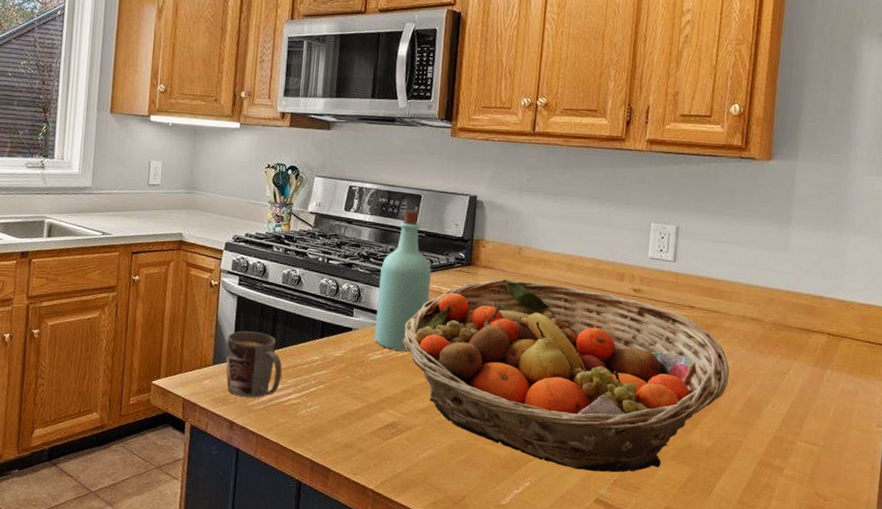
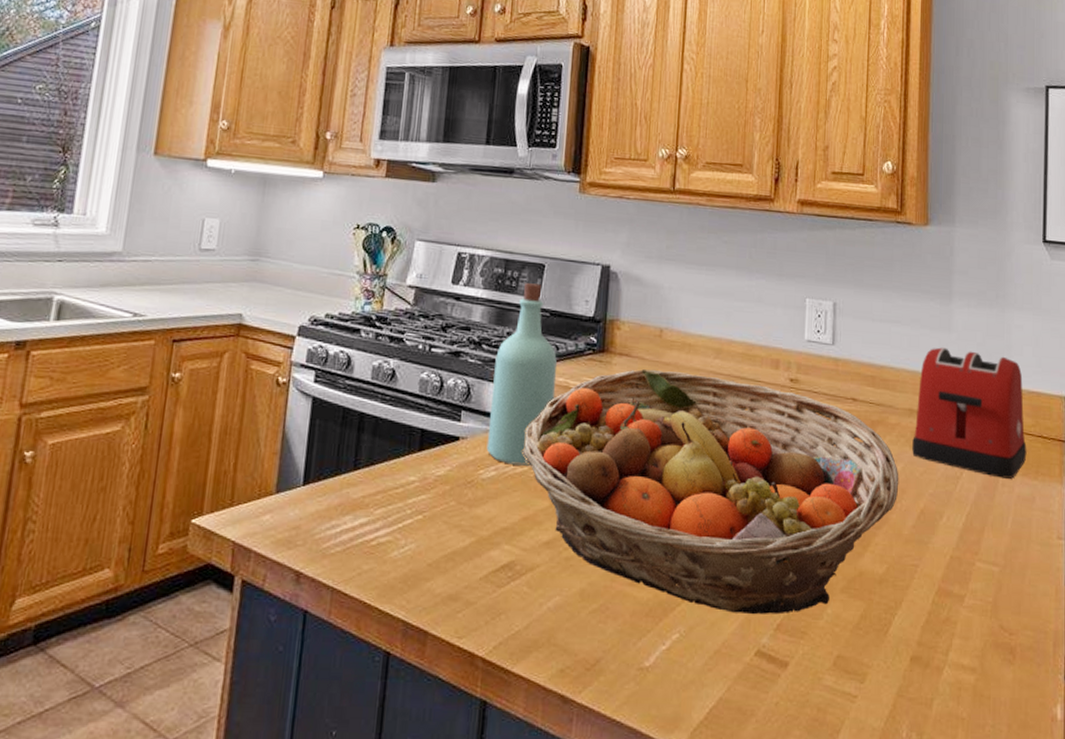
mug: present [226,331,282,398] -> none [293,444,369,537]
toaster: none [743,265,855,376] -> present [912,347,1027,479]

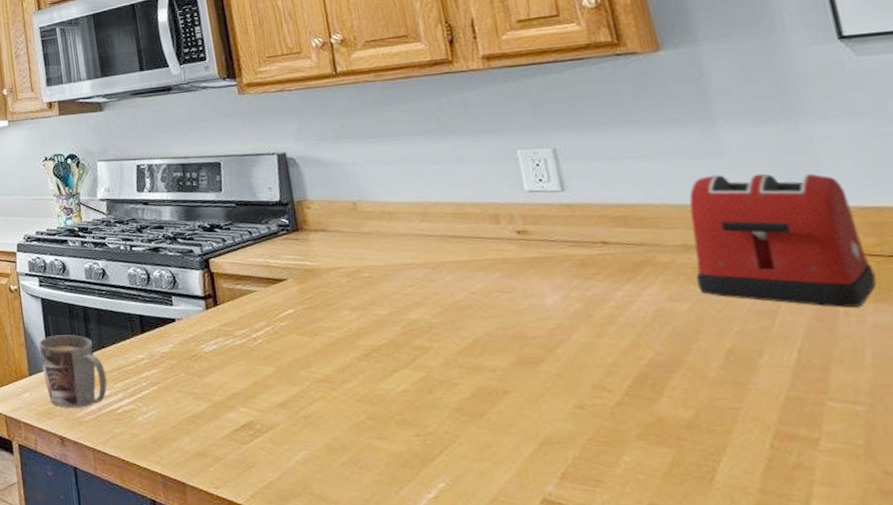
mug: none [293,444,369,537] -> present [38,335,107,408]
bottle: present [486,283,558,466] -> none [192,180,259,338]
fruit basket: present [522,369,899,615] -> none [236,239,691,464]

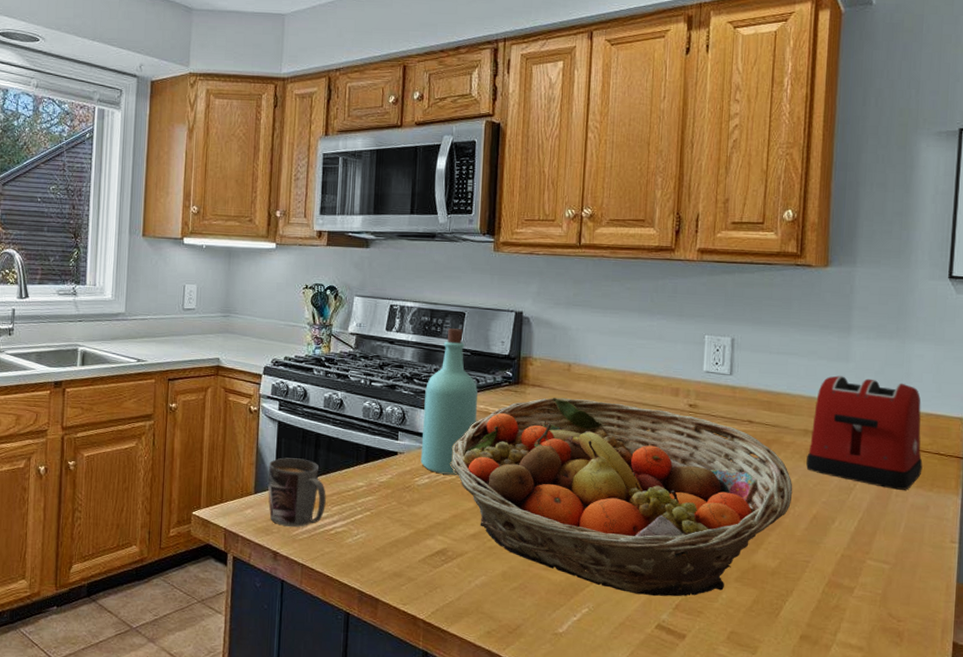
bottle: none [192,180,259,338] -> present [420,328,478,475]
fruit basket: none [236,239,691,464] -> present [450,397,793,597]

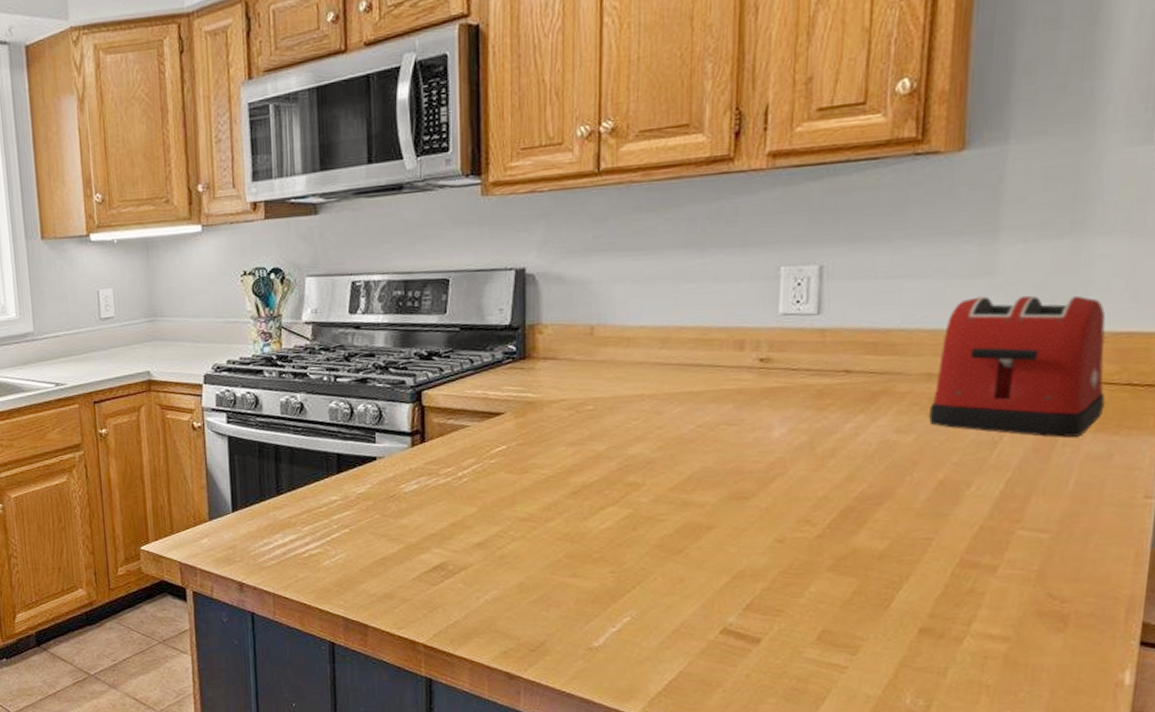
mug: present [267,457,326,527] -> none [222,476,295,553]
bottle: present [420,328,478,475] -> none [405,300,474,477]
fruit basket: present [450,397,793,597] -> none [443,368,910,597]

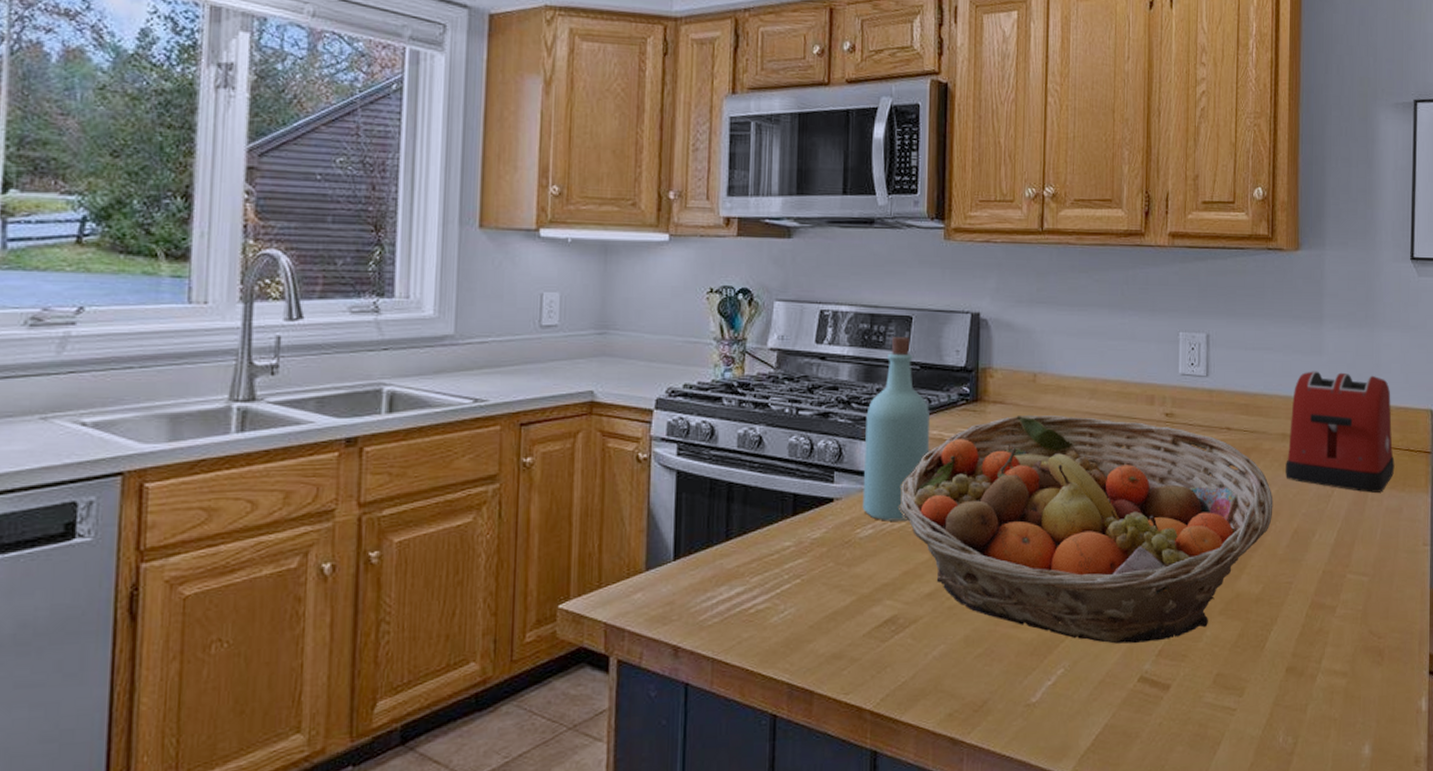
bottle: none [405,300,474,477] -> present [862,337,931,521]
fruit basket: none [443,368,910,597] -> present [899,414,1273,644]

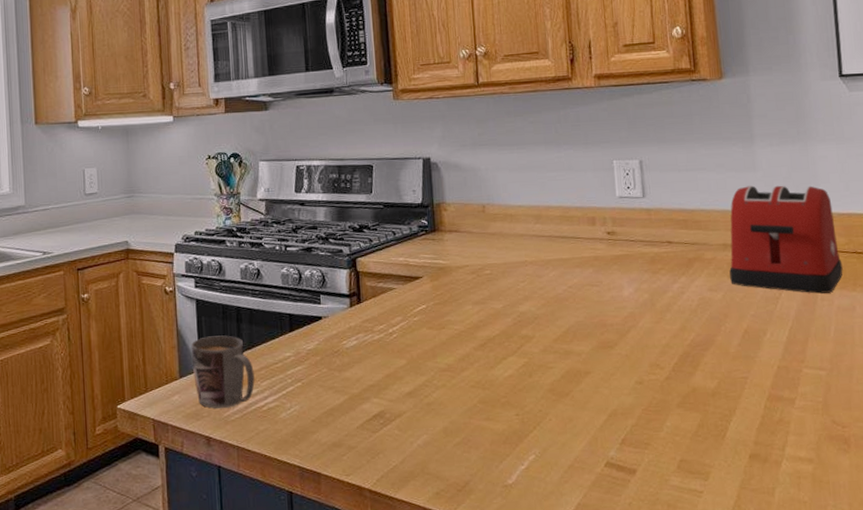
mug: none [663,518,743,610] -> present [191,335,255,409]
bottle: present [862,337,931,521] -> none [342,182,398,334]
fruit basket: present [899,414,1273,644] -> none [377,239,721,434]

